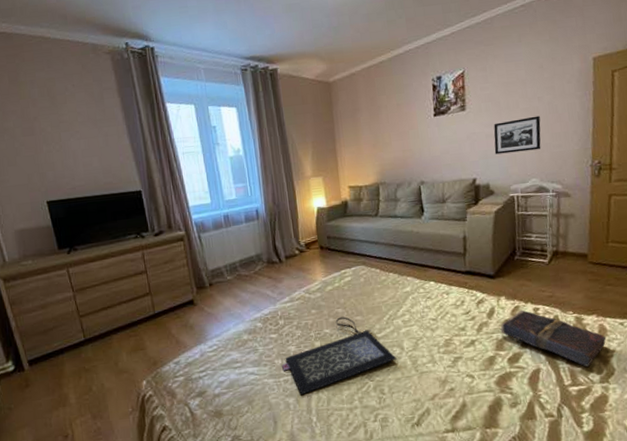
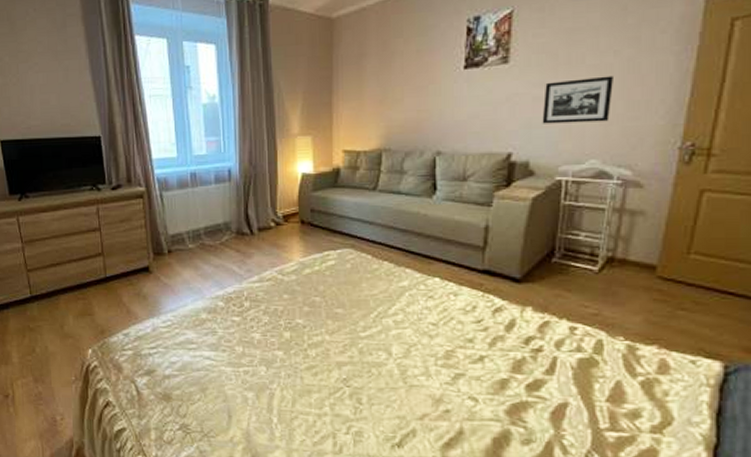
clutch bag: present [281,317,397,396] -> none [242,307,382,391]
book: present [500,309,607,367] -> none [521,326,668,410]

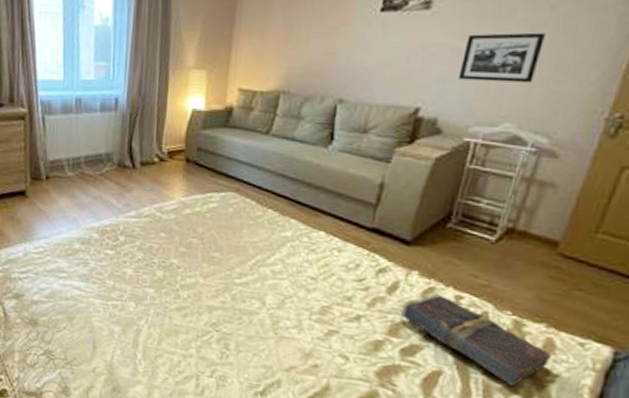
book: none [521,326,668,410] -> present [400,293,552,386]

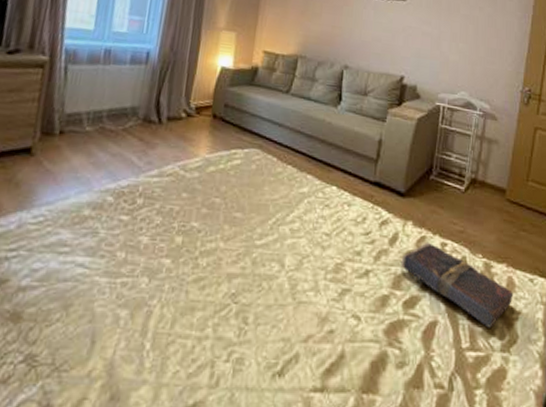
picture frame: present [458,32,545,83] -> none [428,22,478,62]

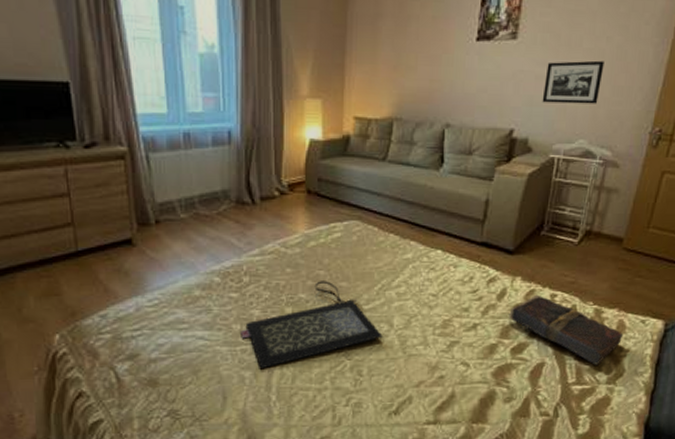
clutch bag: none [123,209,273,308] -> present [239,281,383,369]
picture frame: none [428,22,478,62] -> present [542,60,604,104]

